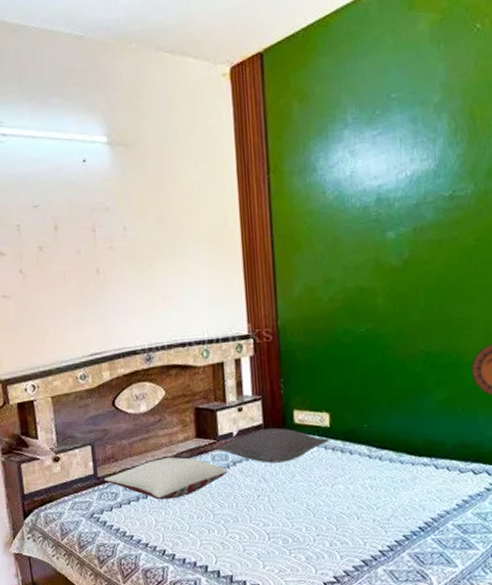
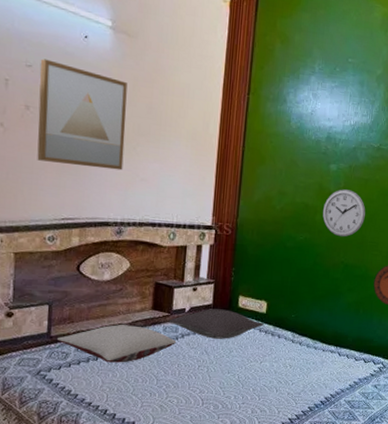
wall art: none [45,194,142,300] -> present [37,58,128,171]
wall clock: none [384,258,446,320] -> present [322,189,366,237]

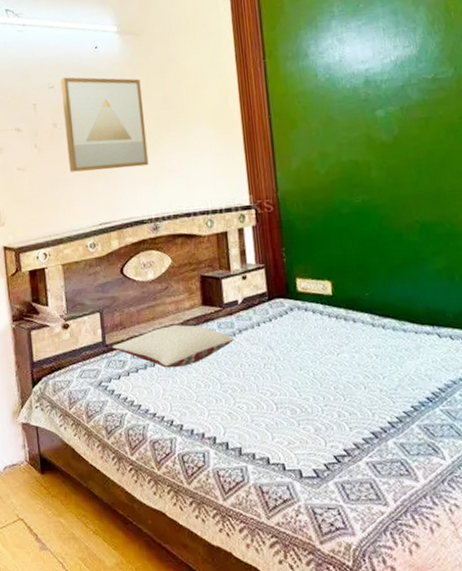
pillow: present [168,309,264,339] -> none [221,296,332,331]
wall clock: present [322,189,366,237] -> none [377,134,435,192]

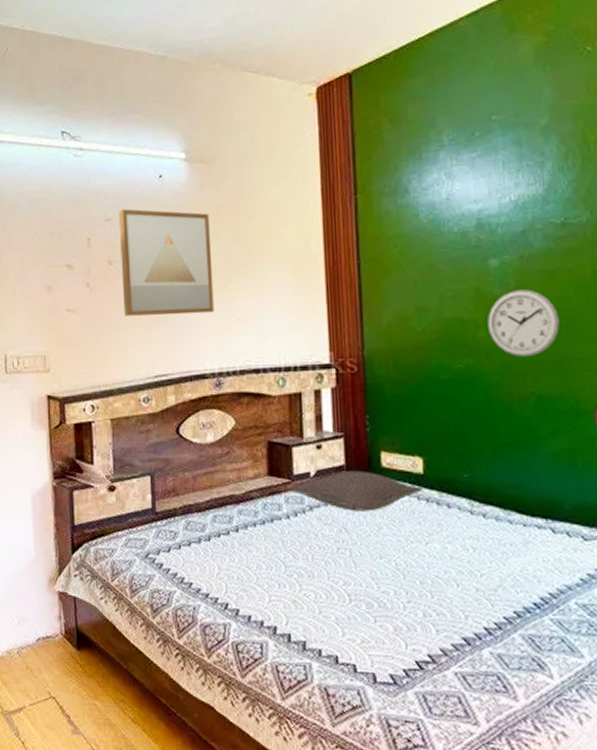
pillow: present [111,324,235,368] -> none [162,495,304,544]
pillow: none [221,296,332,331] -> present [290,471,422,511]
wall clock: none [377,134,435,192] -> present [486,289,560,358]

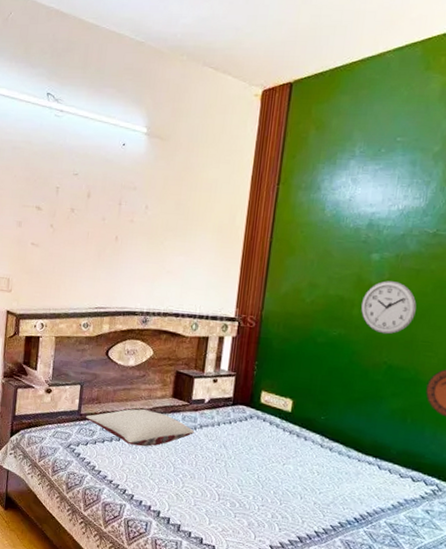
wall art: present [118,209,214,316] -> none [78,167,159,264]
pillow: none [162,495,304,544] -> present [85,408,195,447]
pillow: present [290,471,422,511] -> none [187,402,288,435]

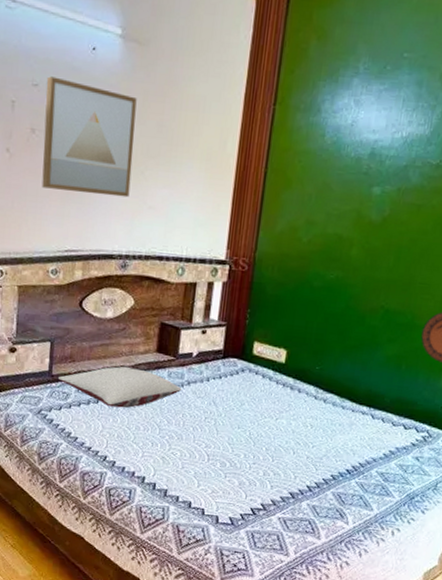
wall art: none [78,167,159,264] -> present [41,76,137,198]
wall clock: present [360,280,417,335] -> none [359,217,417,277]

